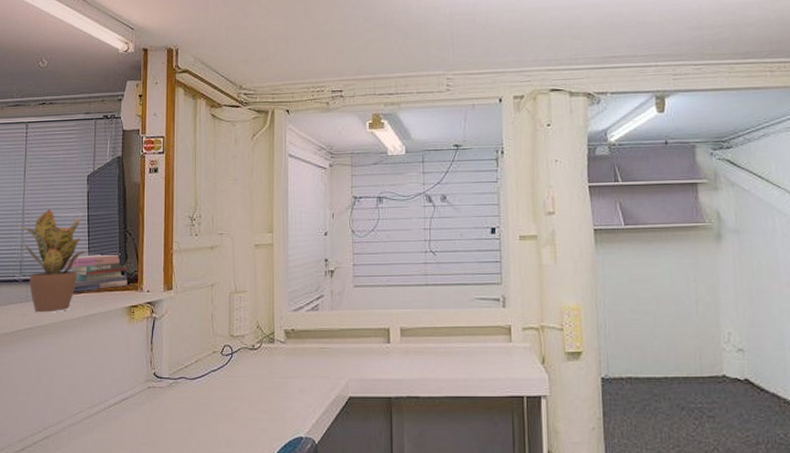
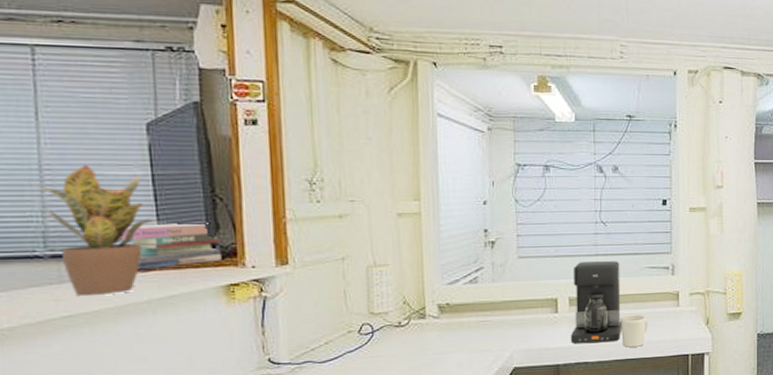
coffee maker: none [403,291,453,377] -> present [571,261,622,344]
mug: none [450,349,480,384] -> present [620,315,649,348]

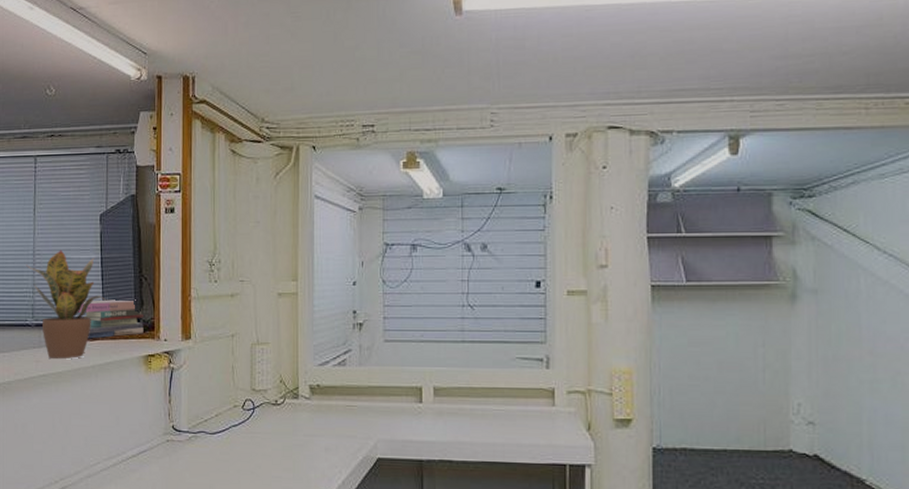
coffee maker: present [571,261,622,344] -> none [435,347,490,441]
mug: present [620,315,649,348] -> none [487,412,519,449]

